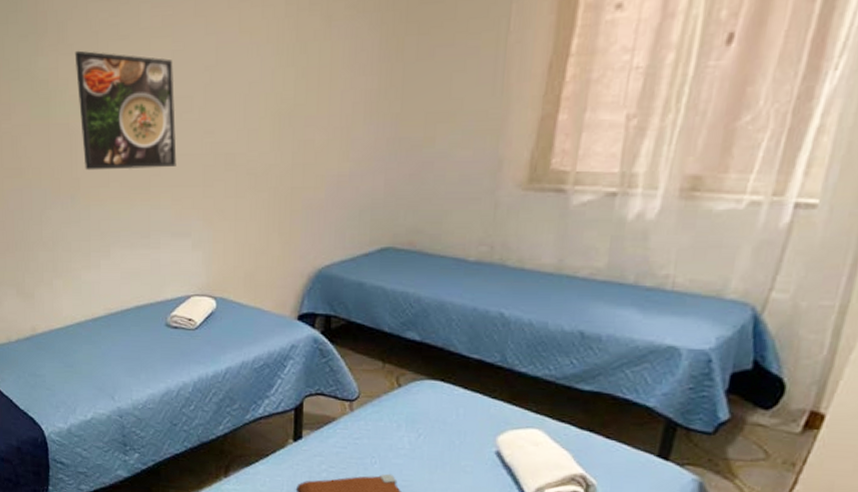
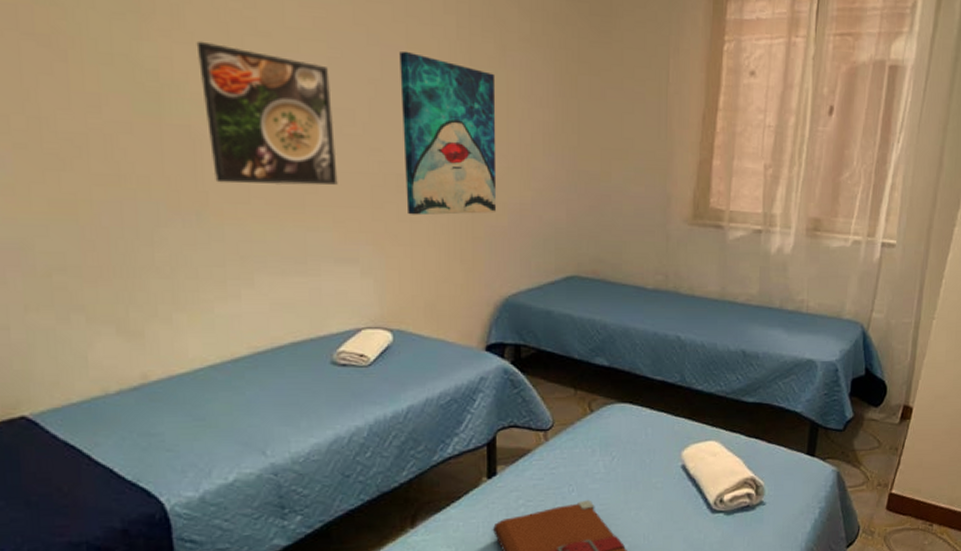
wall art: none [232,35,320,191] -> present [399,50,497,215]

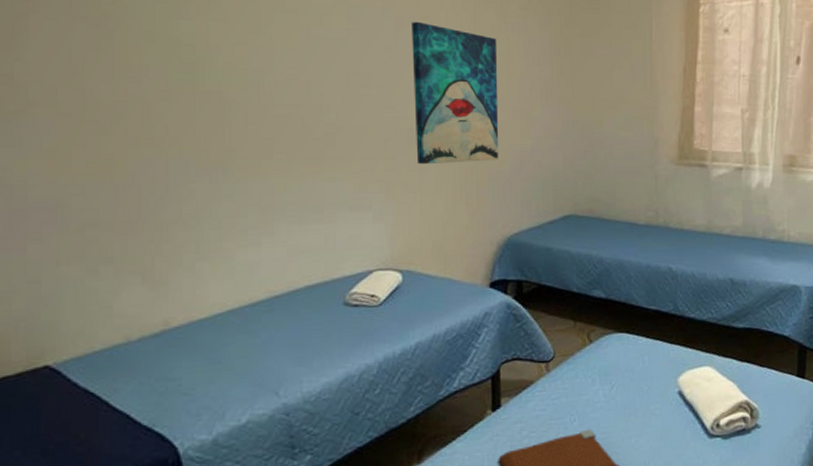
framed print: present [196,40,338,186] -> none [230,18,354,142]

